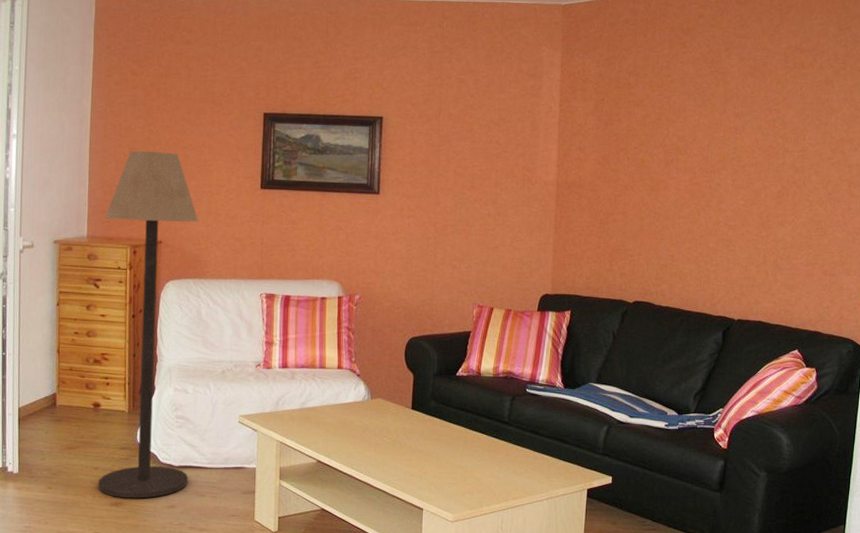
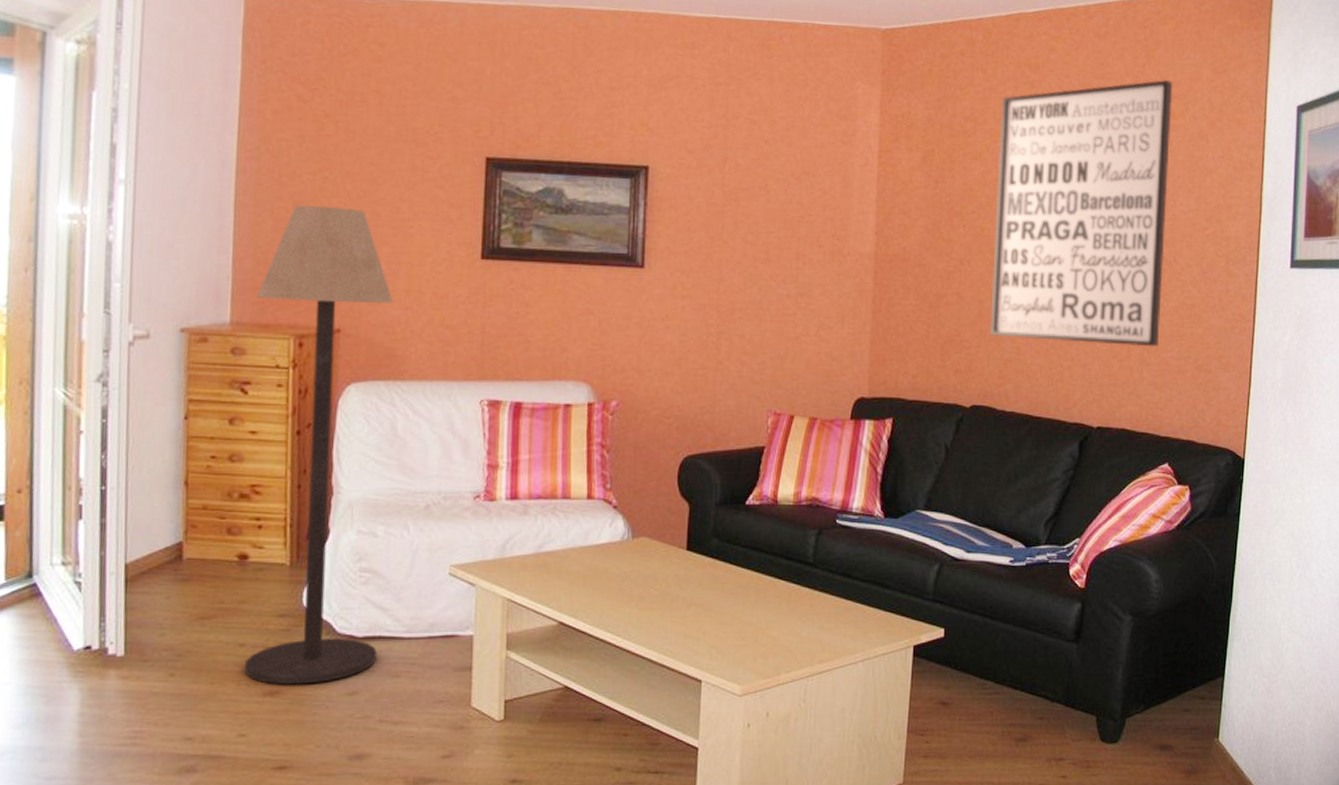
wall art: none [648,36,803,255] -> present [989,79,1173,347]

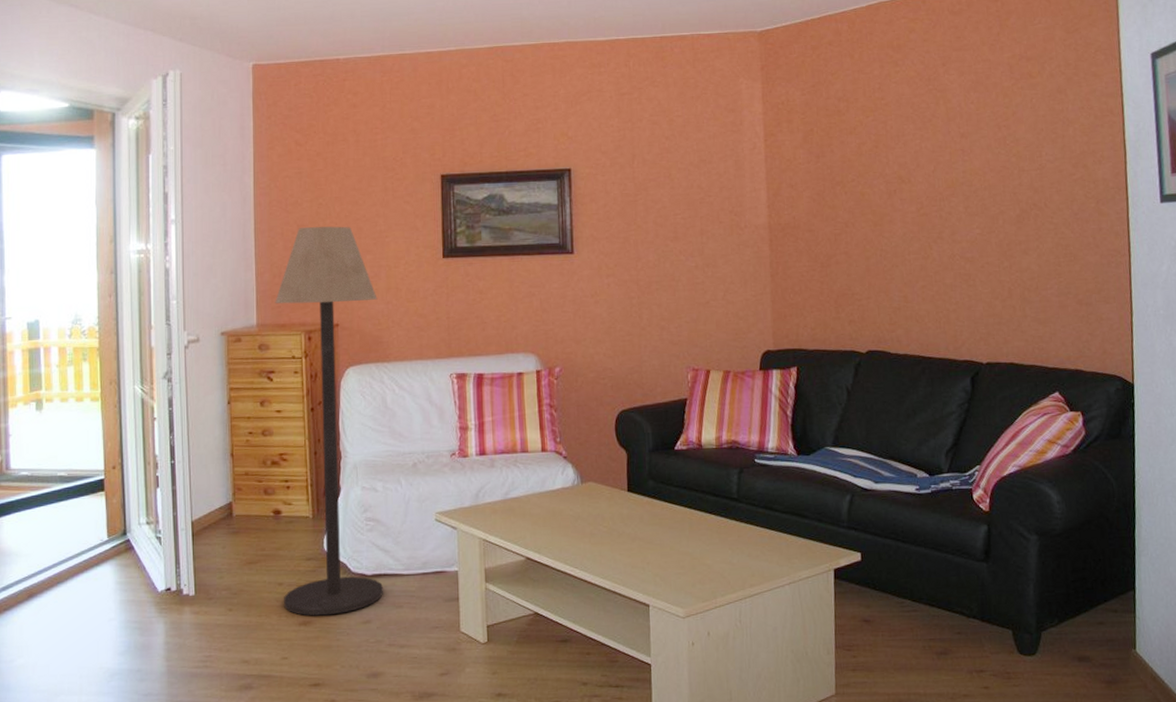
wall art: present [989,79,1173,347] -> none [869,44,1039,288]

